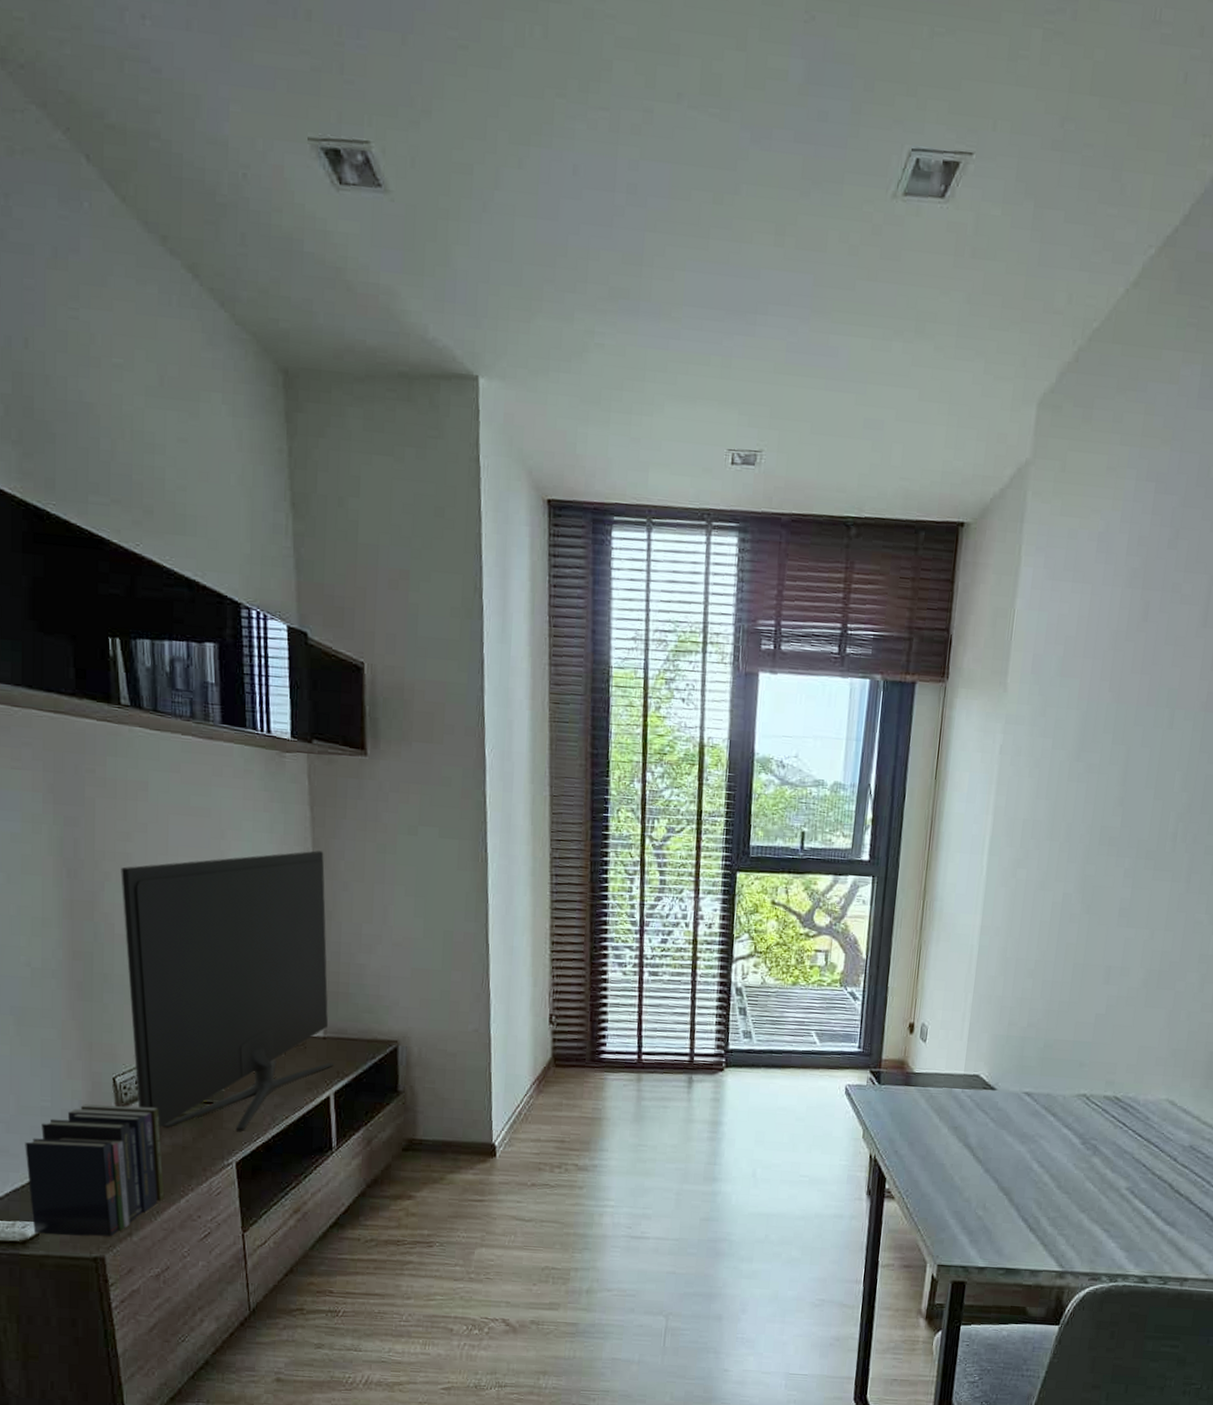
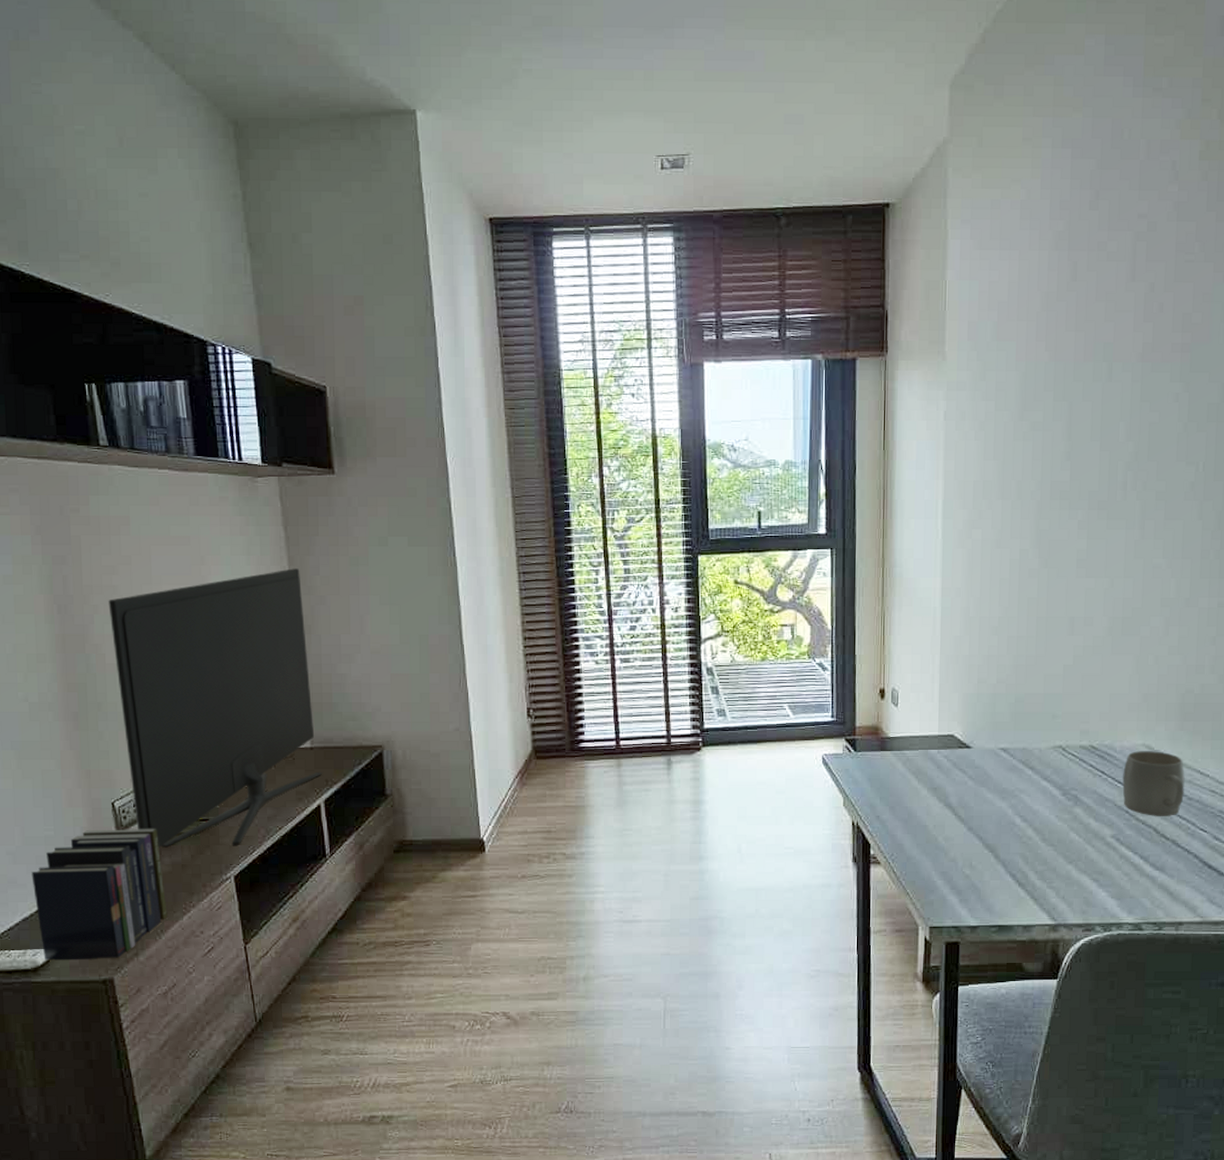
mug: none [1141,1105,1205,1173] -> present [1122,751,1185,816]

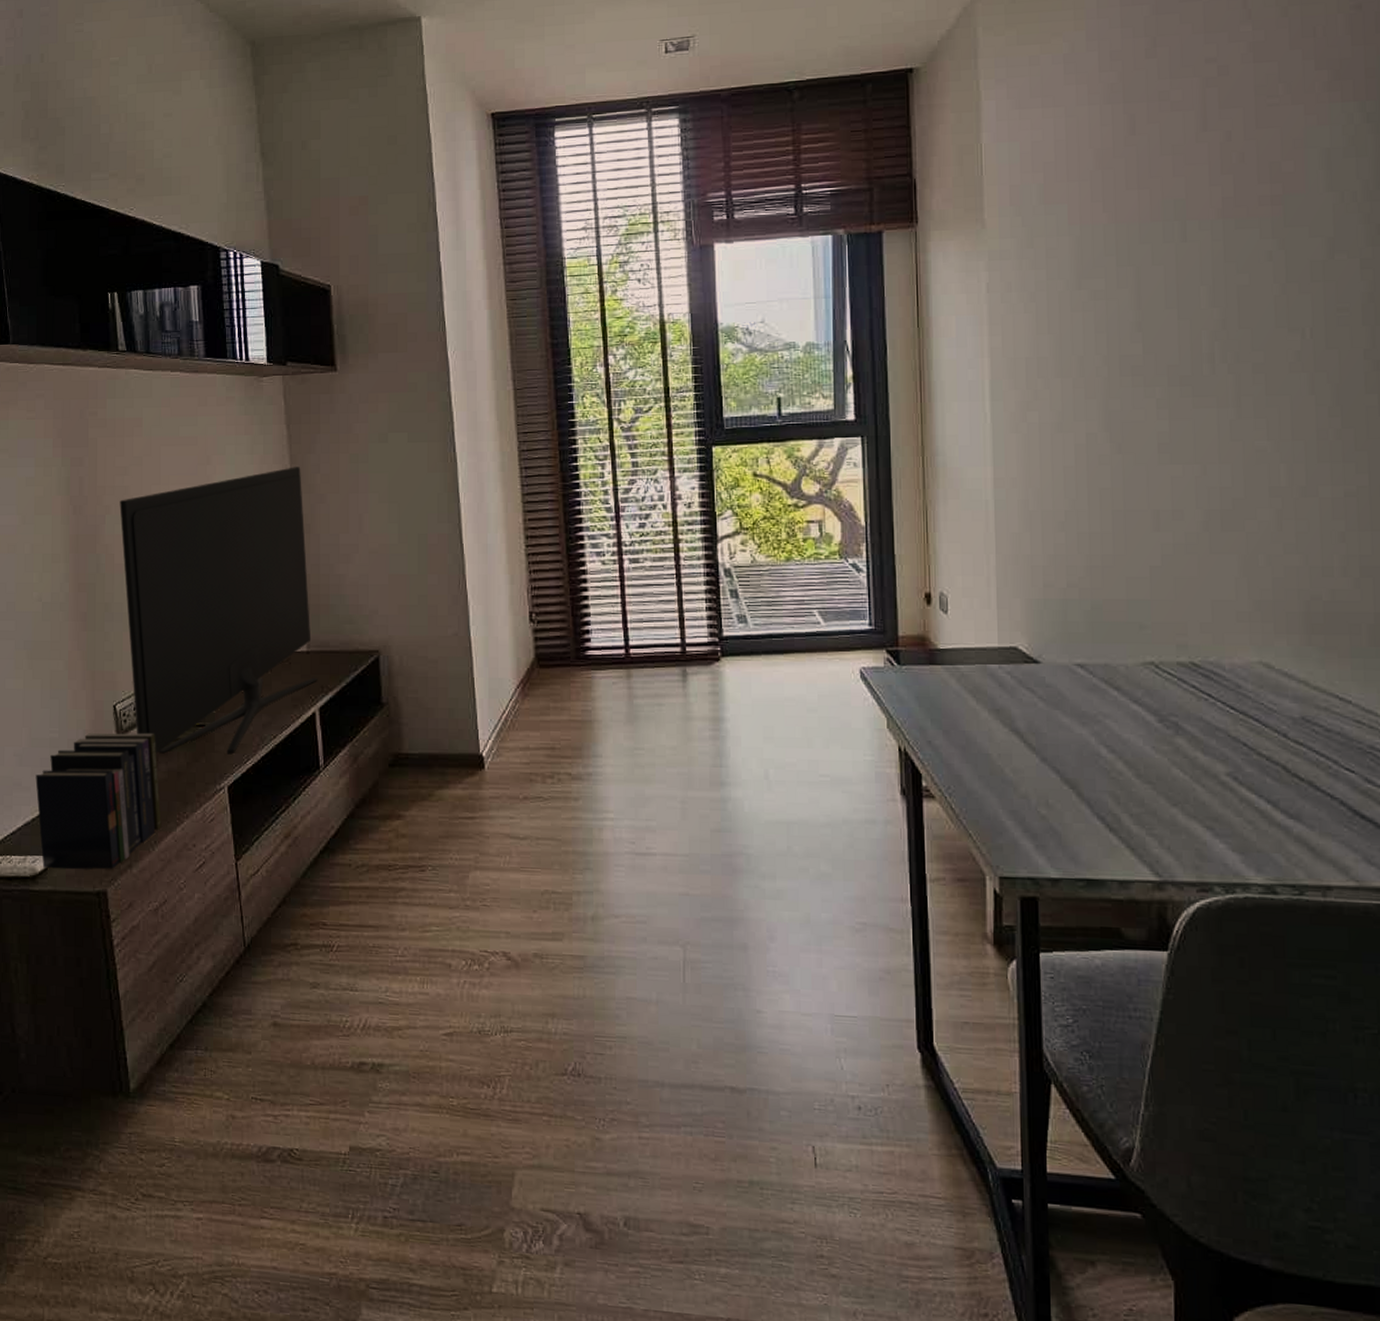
mug: present [1122,751,1185,816] -> none [1236,670,1320,752]

